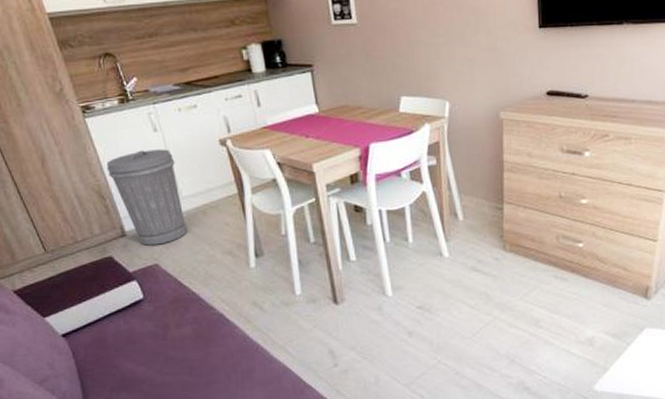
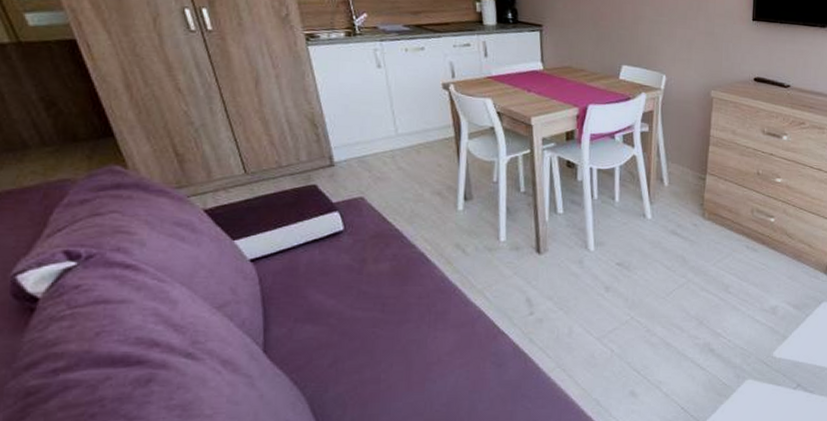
trash can: present [106,149,188,246] -> none [323,84,399,179]

